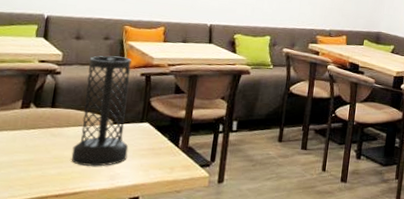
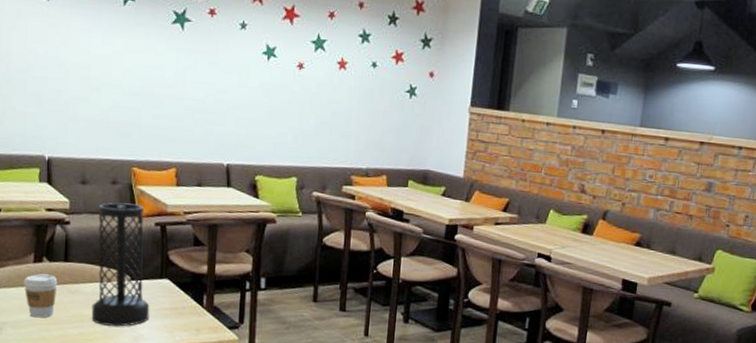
coffee cup: none [8,118,43,160] -> present [23,273,58,318]

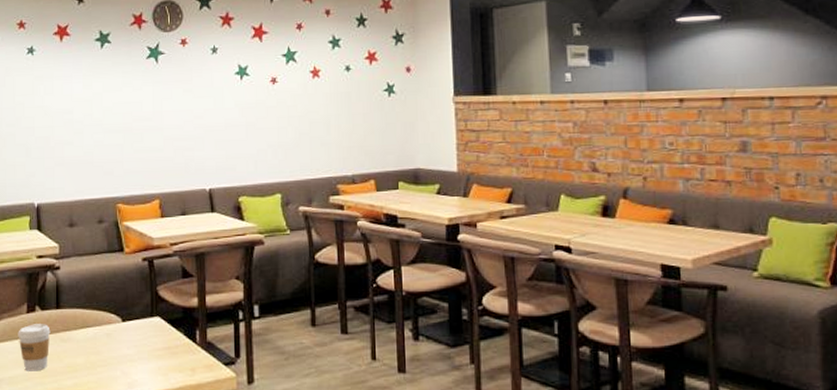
vase: present [91,202,150,327] -> none [84,241,143,373]

